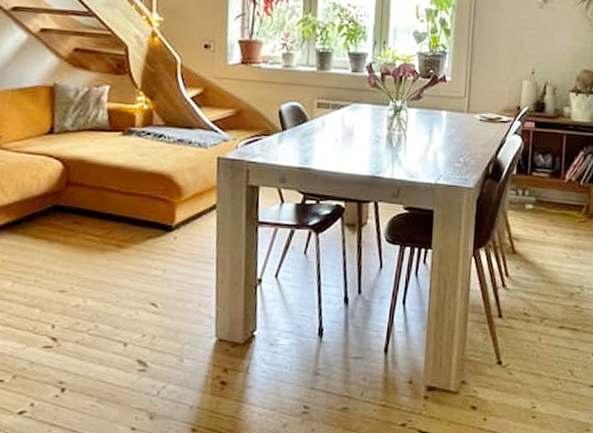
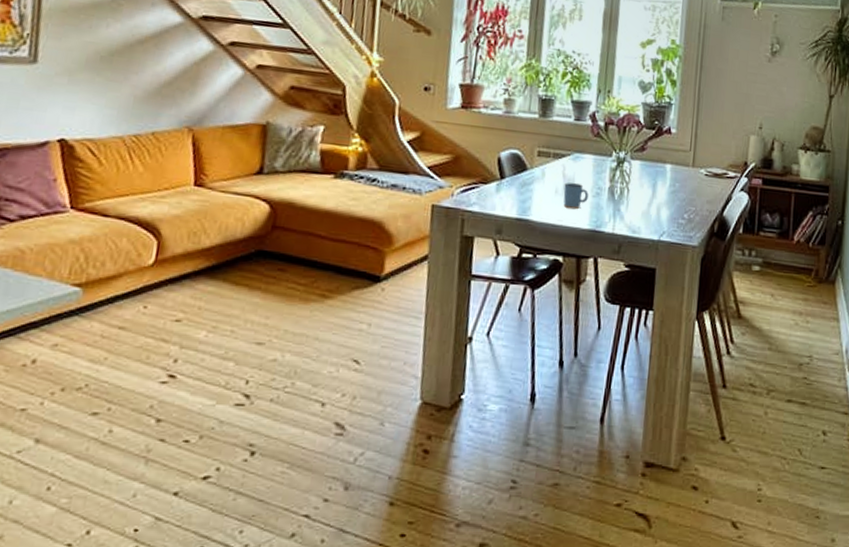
mug: none [343,132,367,156] -> present [563,182,589,209]

